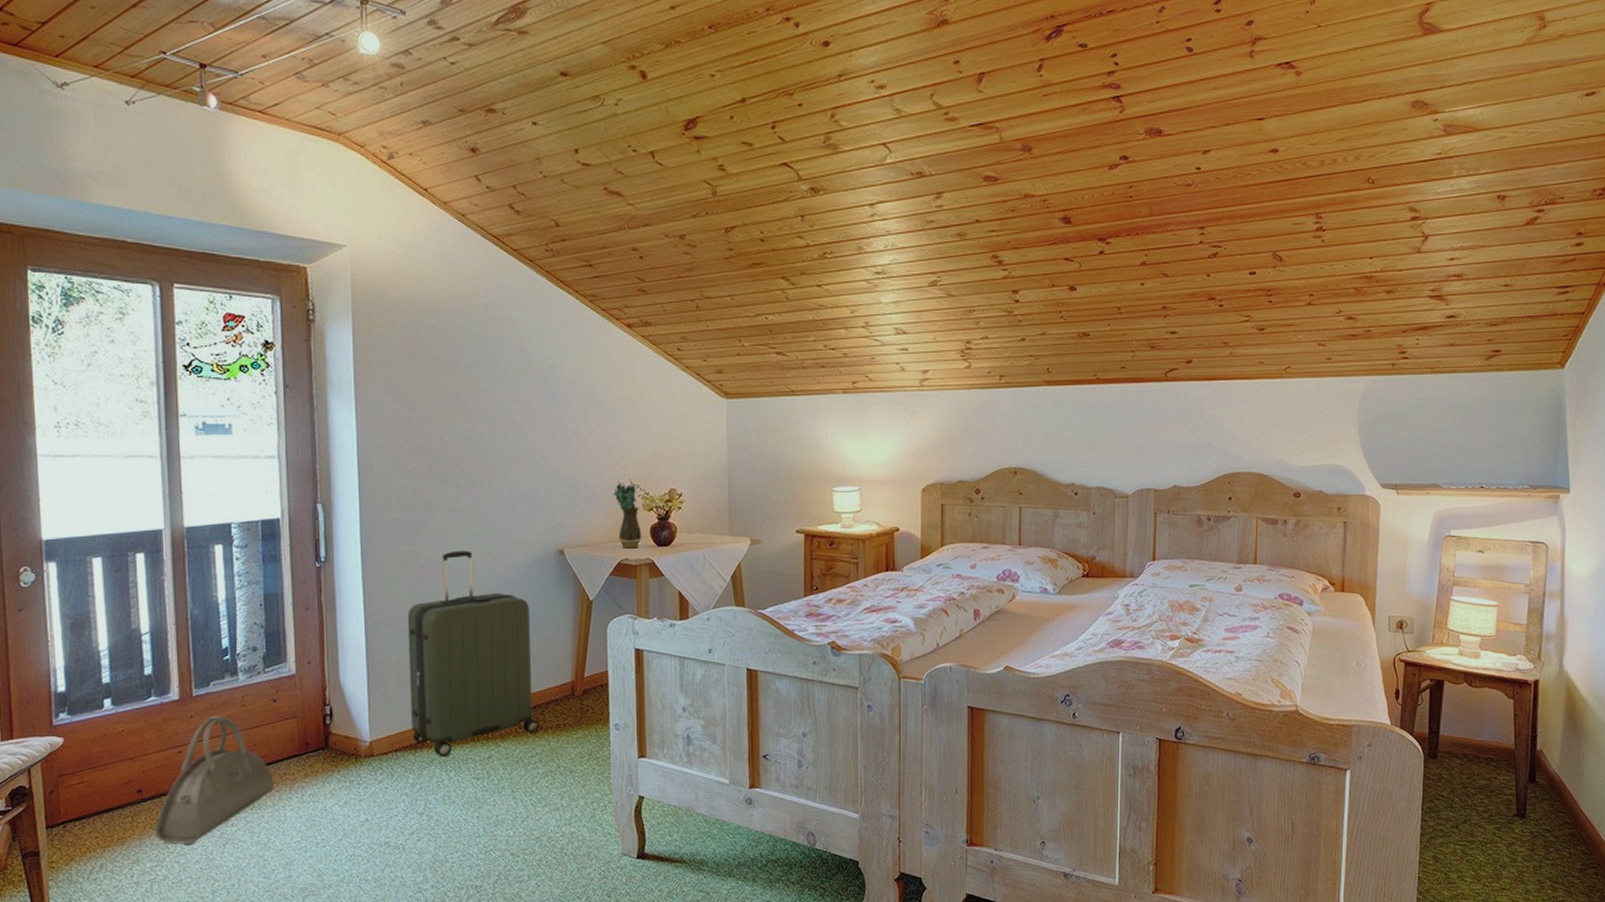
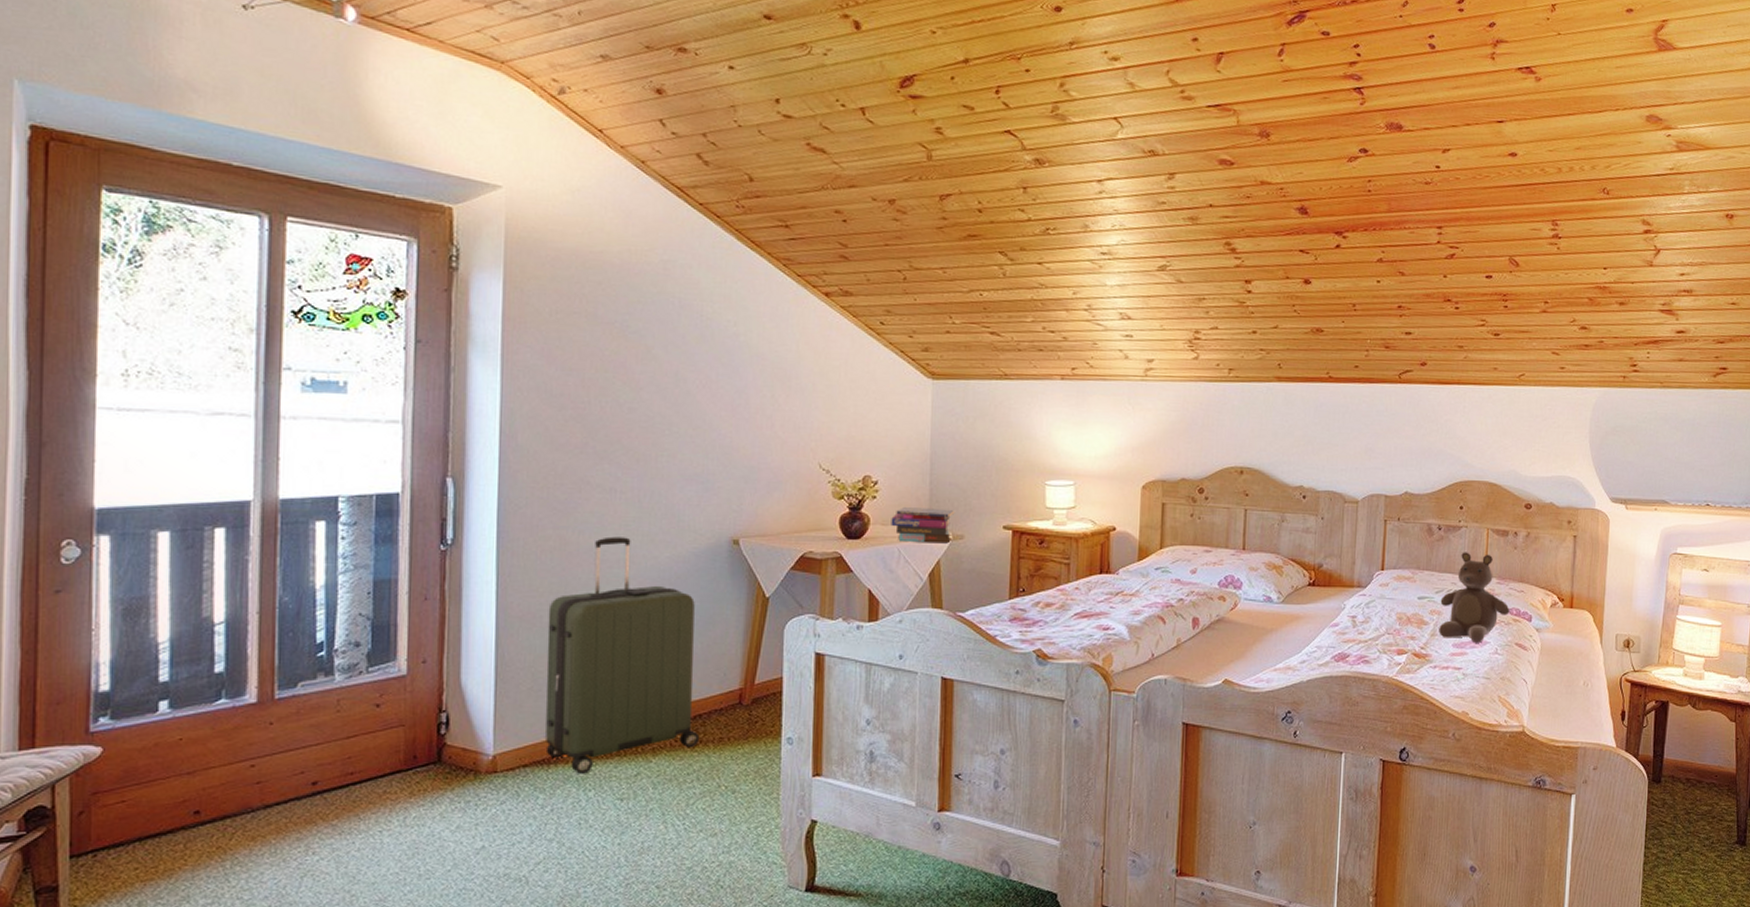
handbag: present [155,716,274,844] -> none [213,723,370,877]
vase: present [613,480,642,548] -> none [799,464,830,540]
books: none [695,515,752,548] -> present [891,506,956,544]
teddy bear: none [1210,541,1281,627] -> present [1439,552,1510,643]

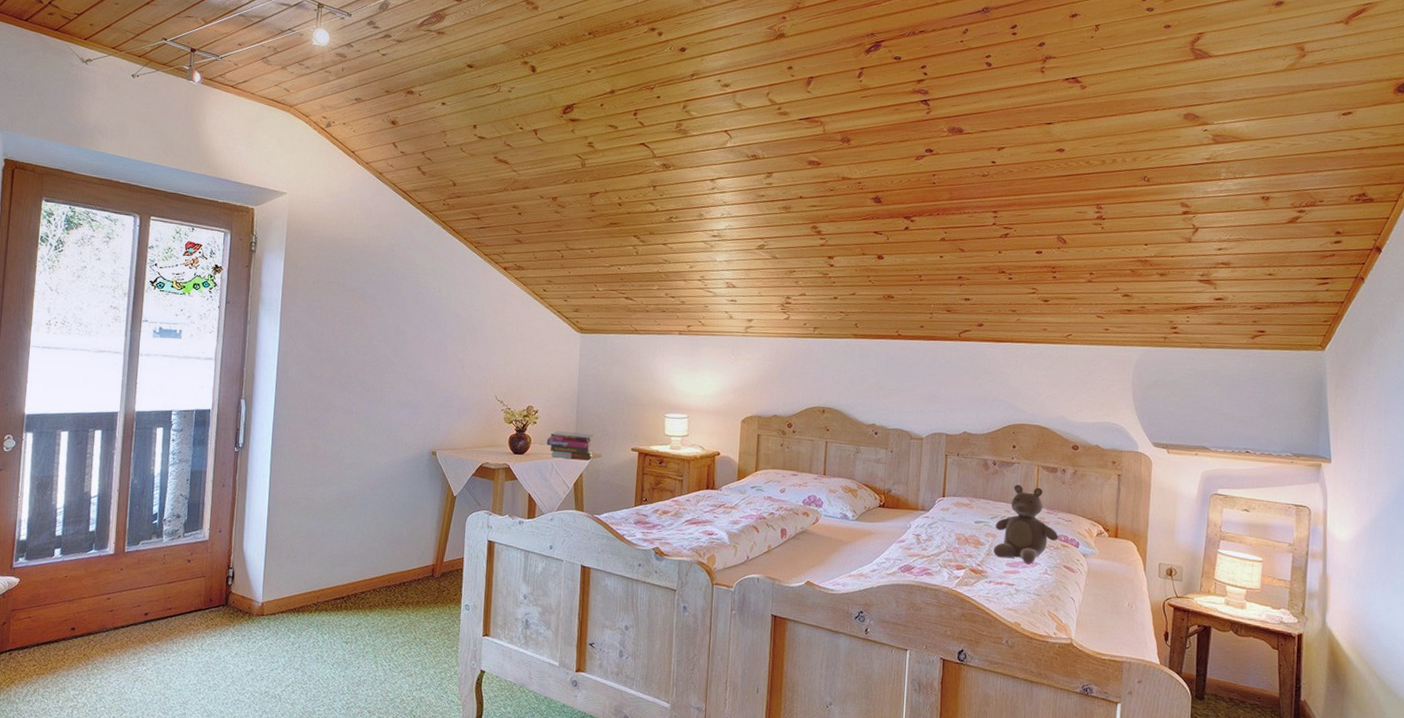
suitcase: present [546,536,700,774] -> none [297,446,404,621]

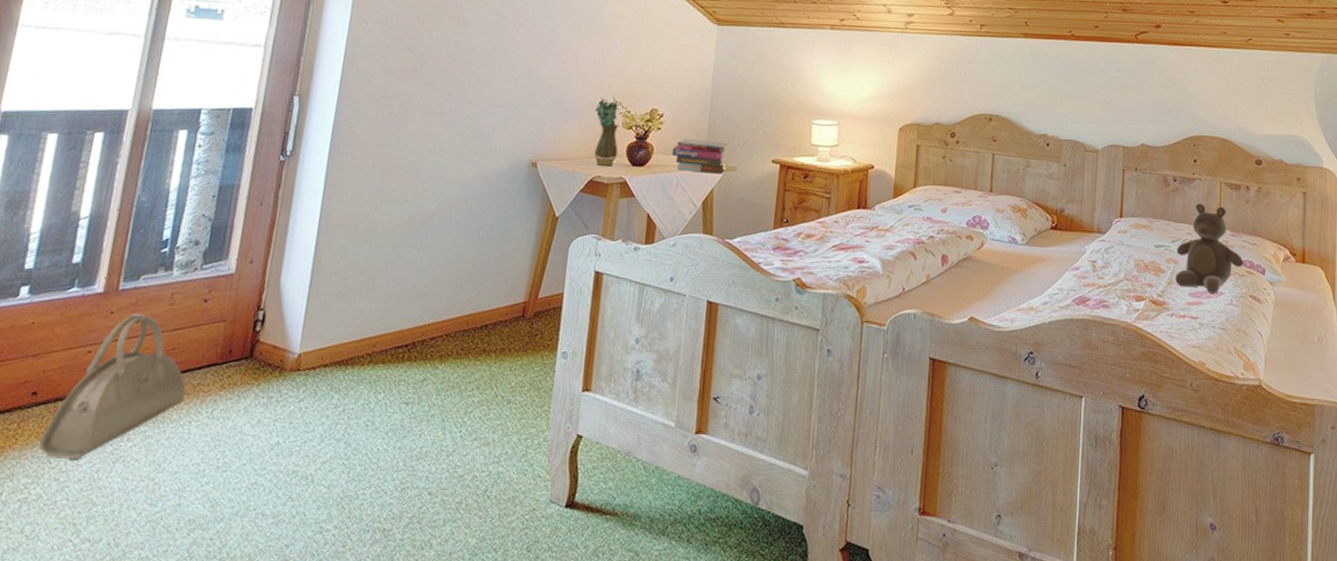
handbag: none [81,570,181,678] -> present [39,313,186,459]
vase: none [481,396,502,454] -> present [593,96,619,166]

